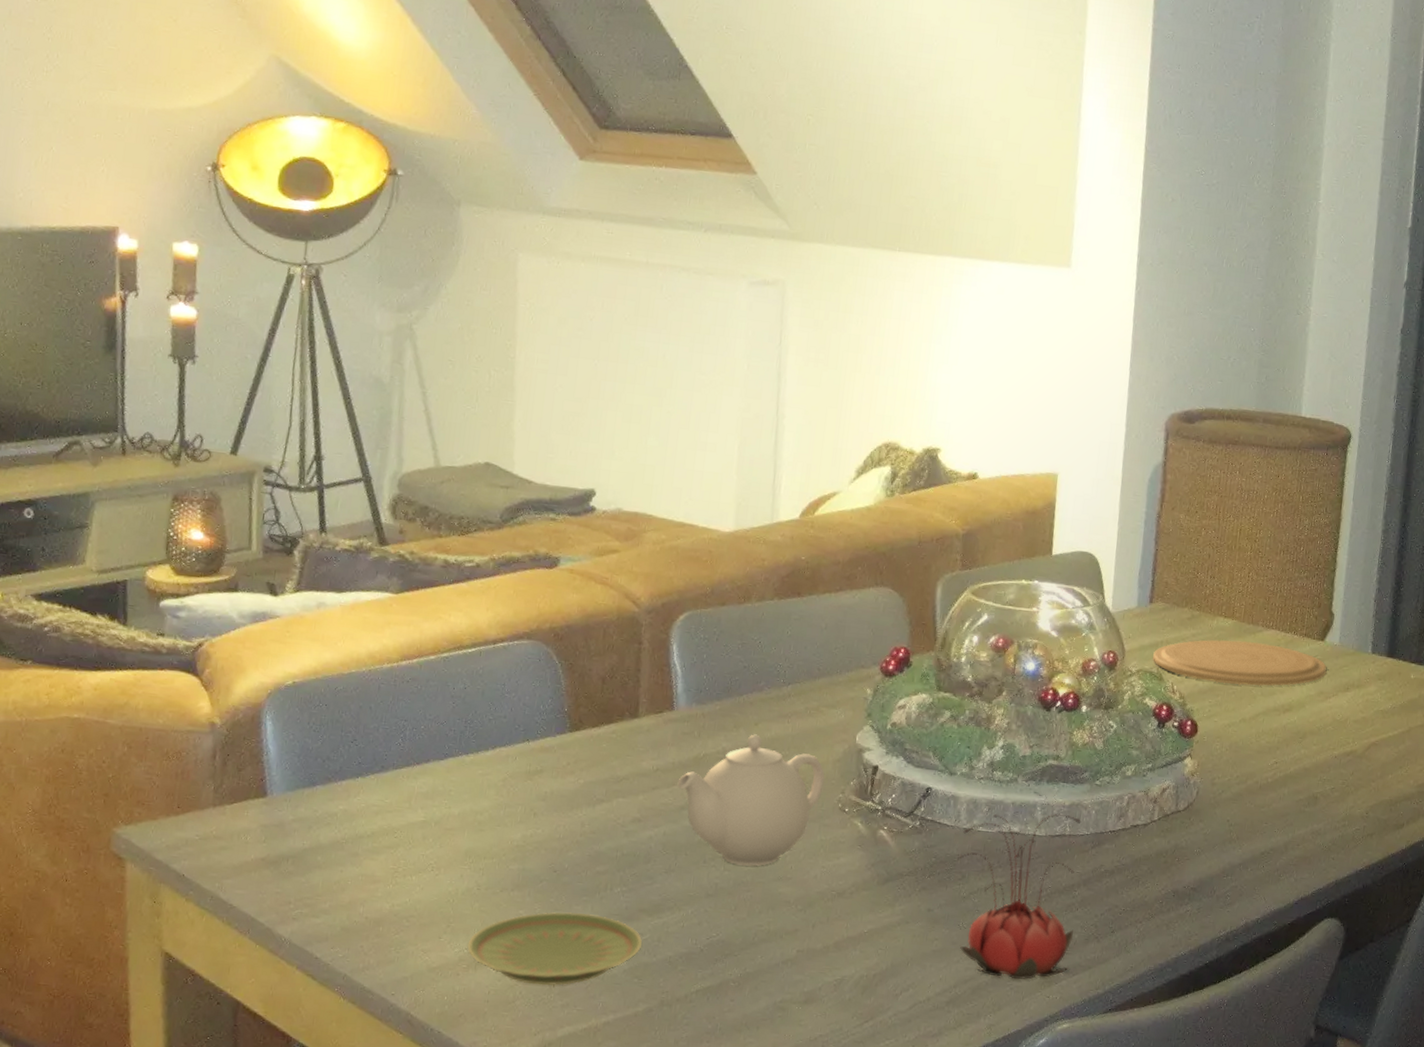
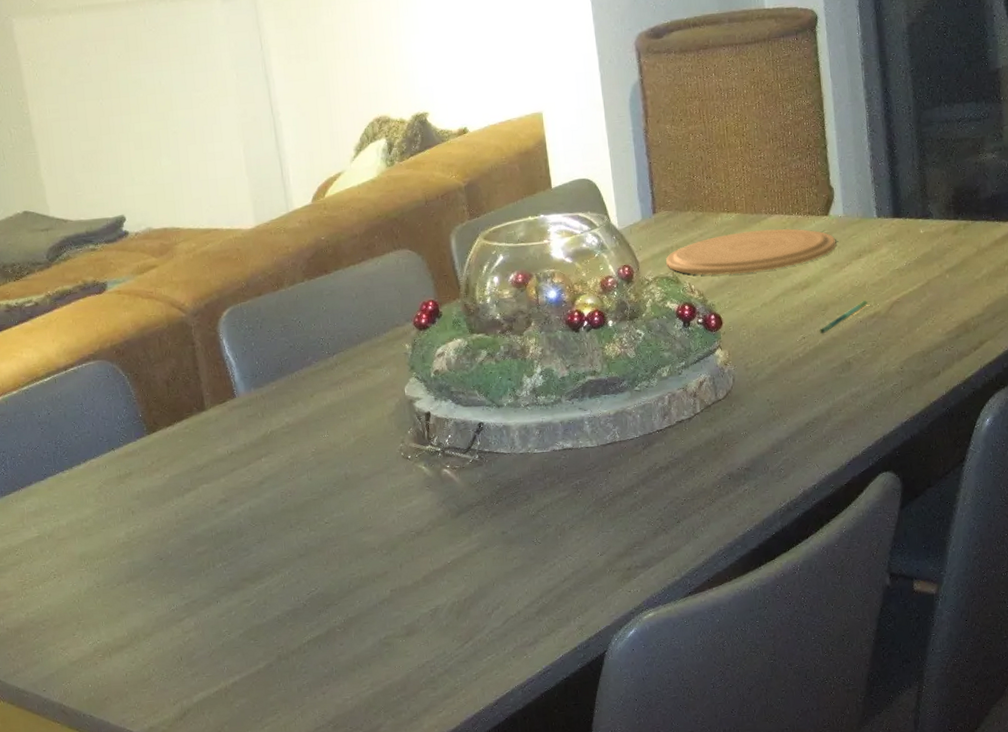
plate: present [467,912,642,986] -> none [99,590,251,661]
teapot: present [677,734,825,866] -> none [252,405,385,524]
flower: present [959,813,1082,980] -> none [520,423,644,582]
pen: none [1292,736,1346,763] -> present [819,300,868,334]

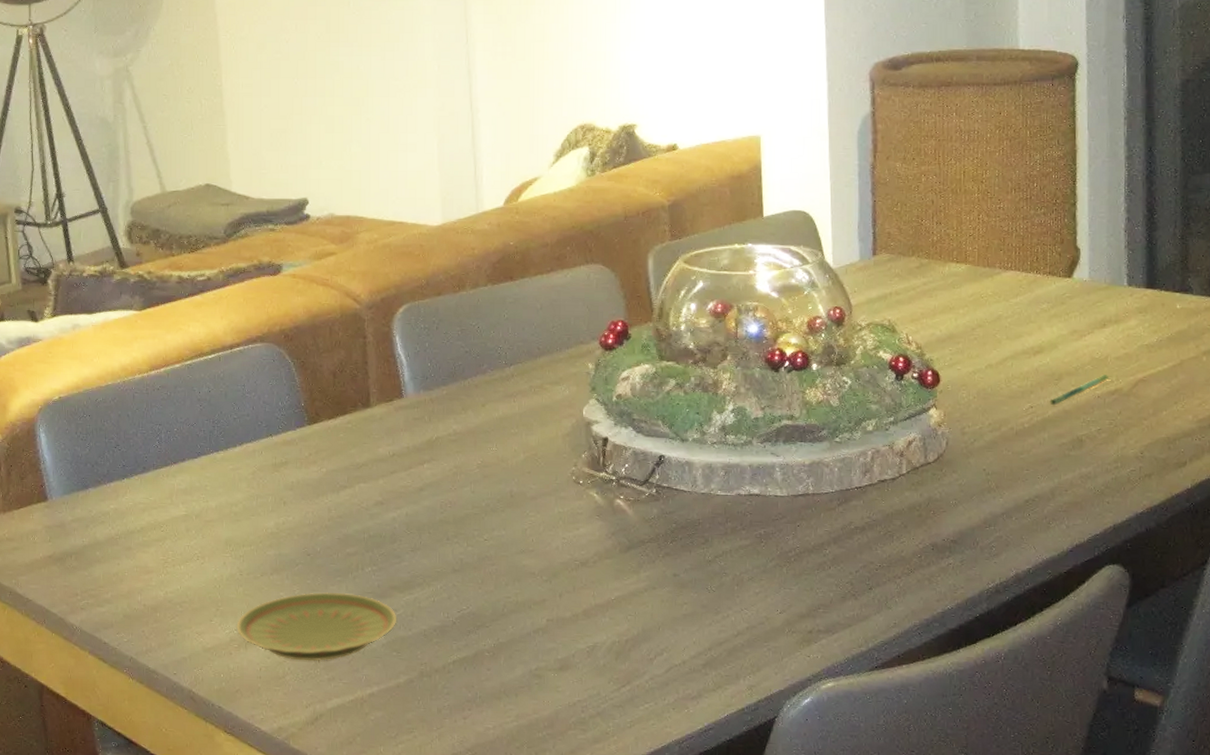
plate: none [99,590,251,661] -> present [236,592,396,662]
plate: present [666,228,837,275] -> none [883,284,1078,331]

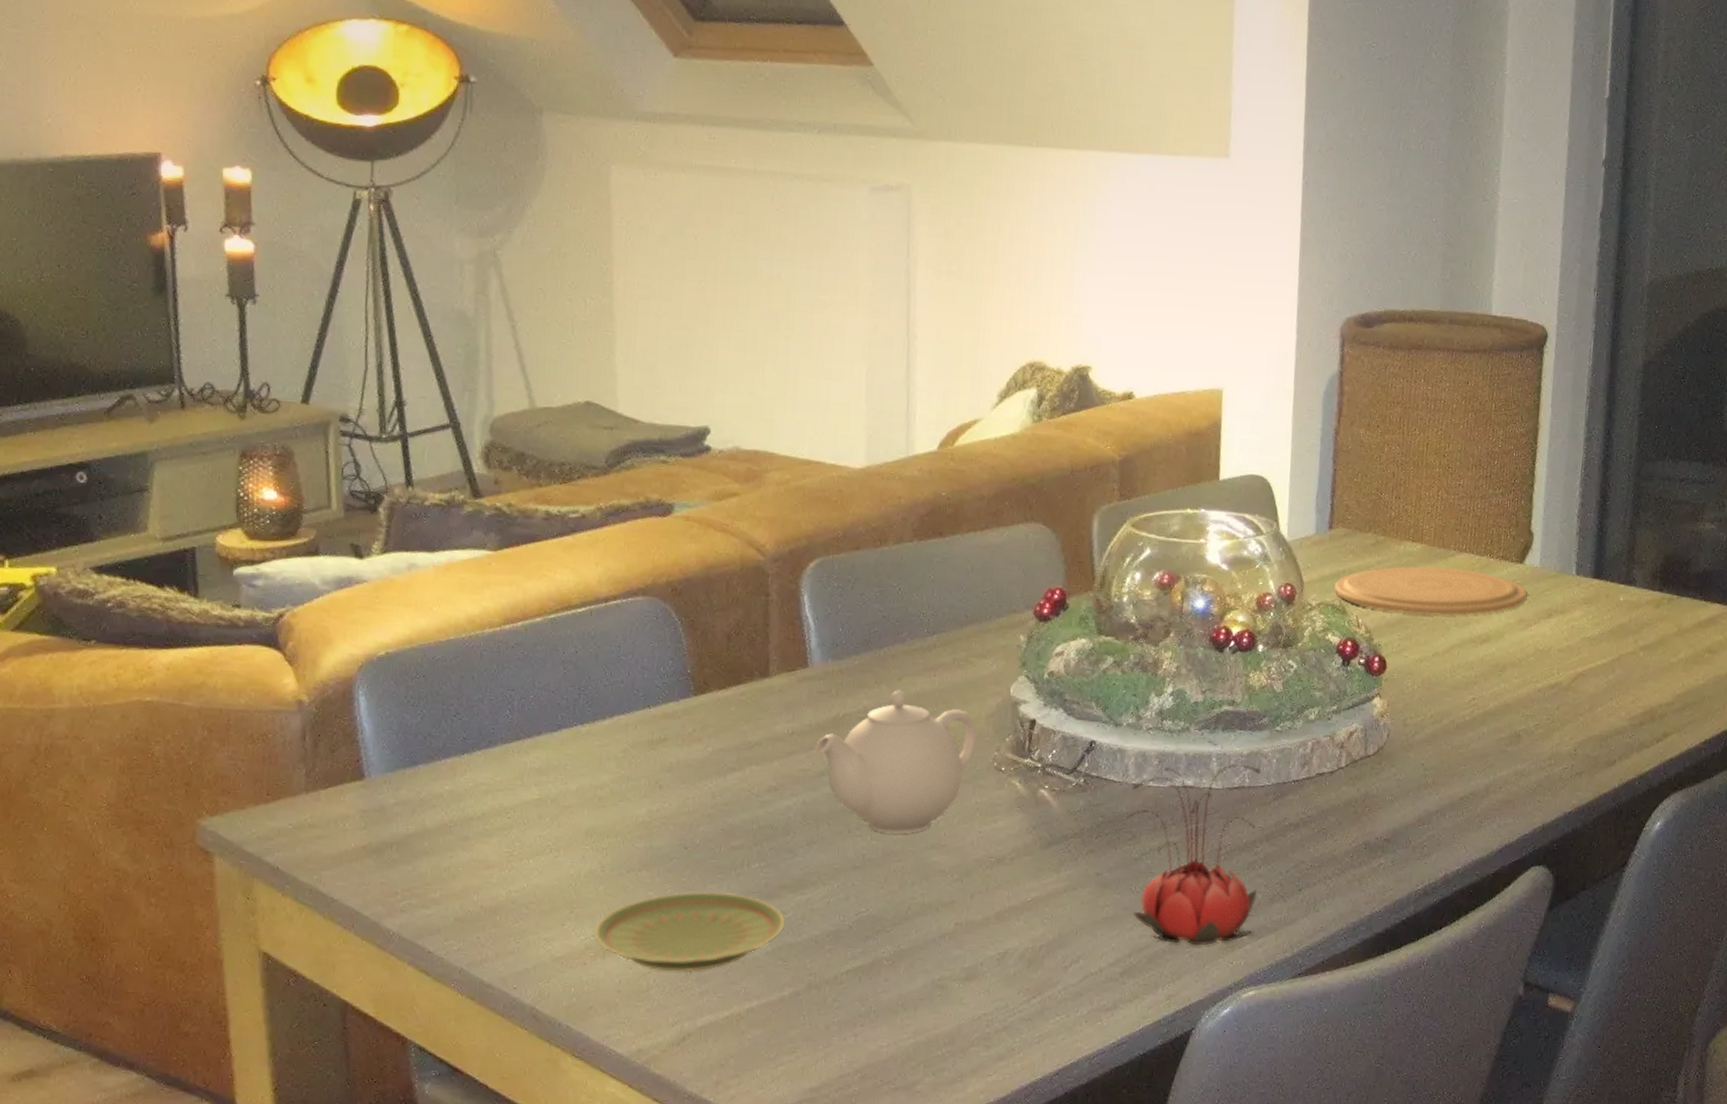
teapot: none [414,415,557,541] -> present [815,690,978,834]
flower: none [700,473,829,640] -> present [1128,764,1262,946]
plate: none [883,284,1078,331] -> present [1335,566,1527,616]
pen: present [1049,375,1108,406] -> none [1491,667,1550,698]

